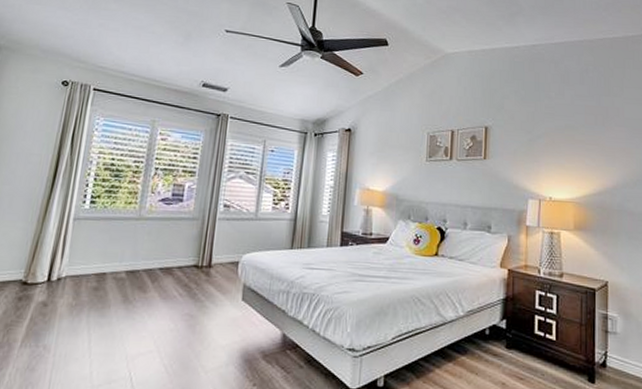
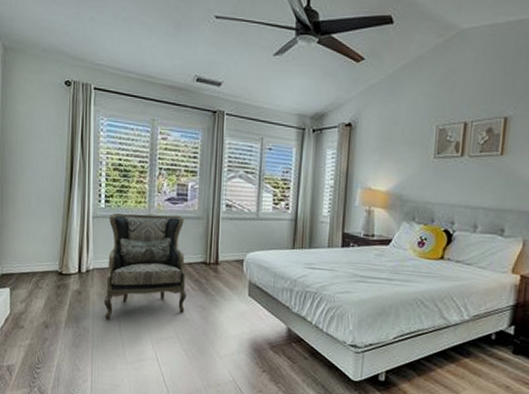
armchair: none [72,214,178,336] -> present [103,212,186,320]

